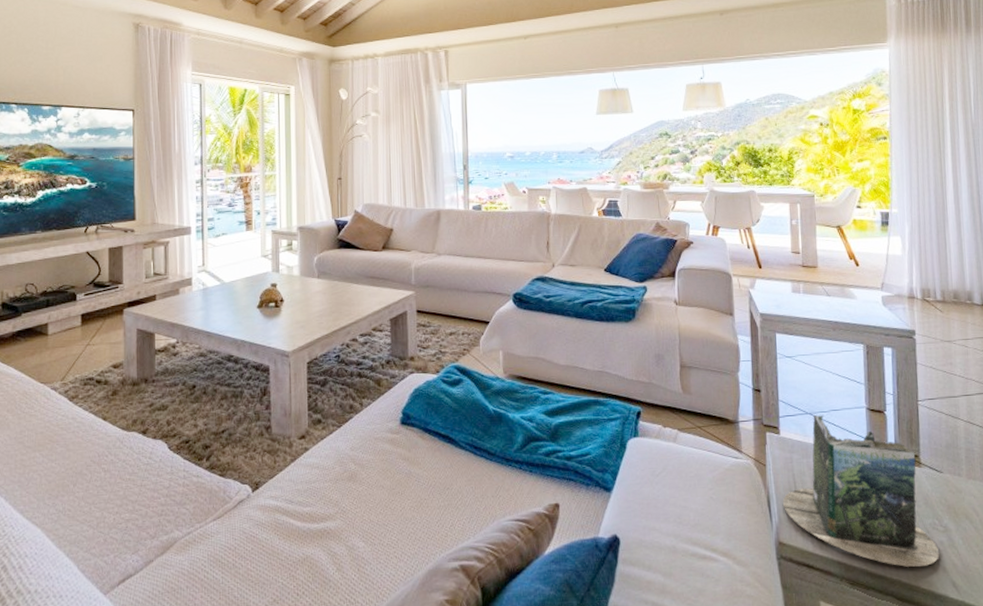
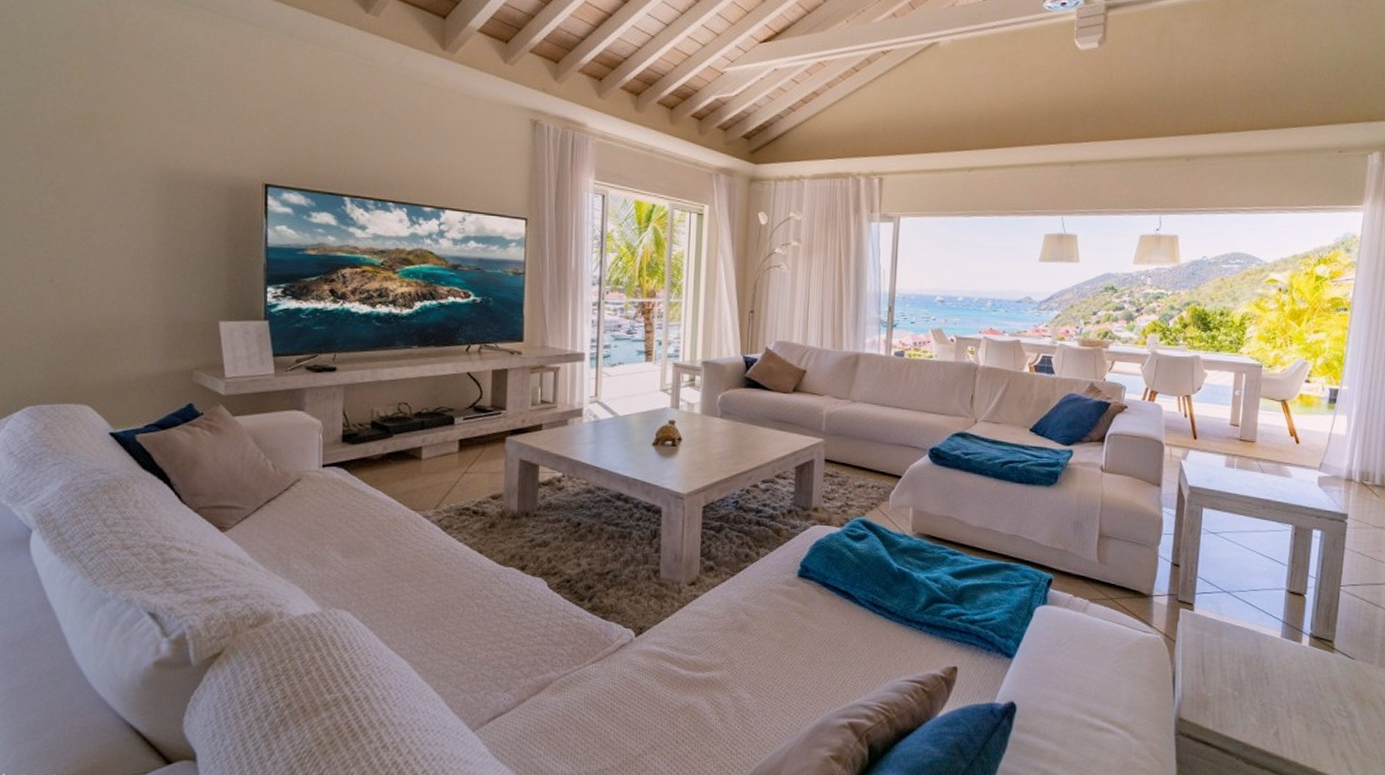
book: present [782,414,940,567] -> none [1187,593,1340,750]

